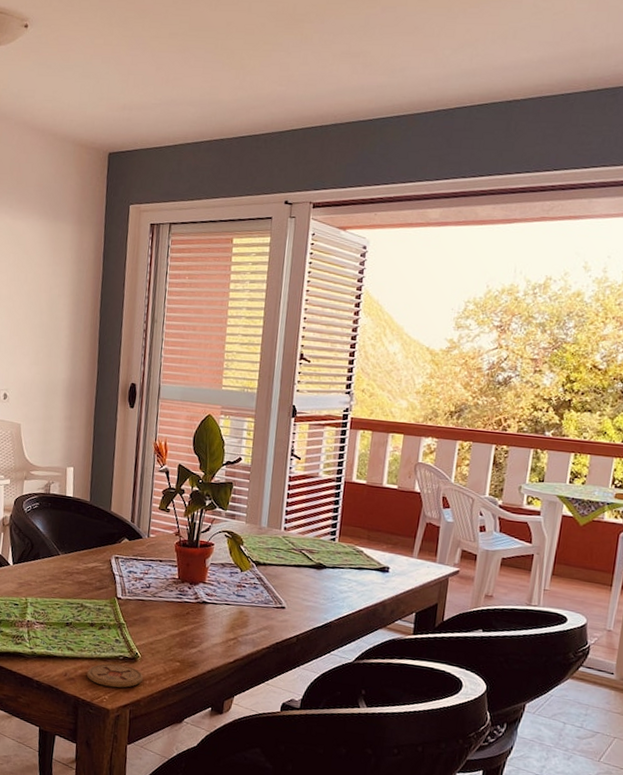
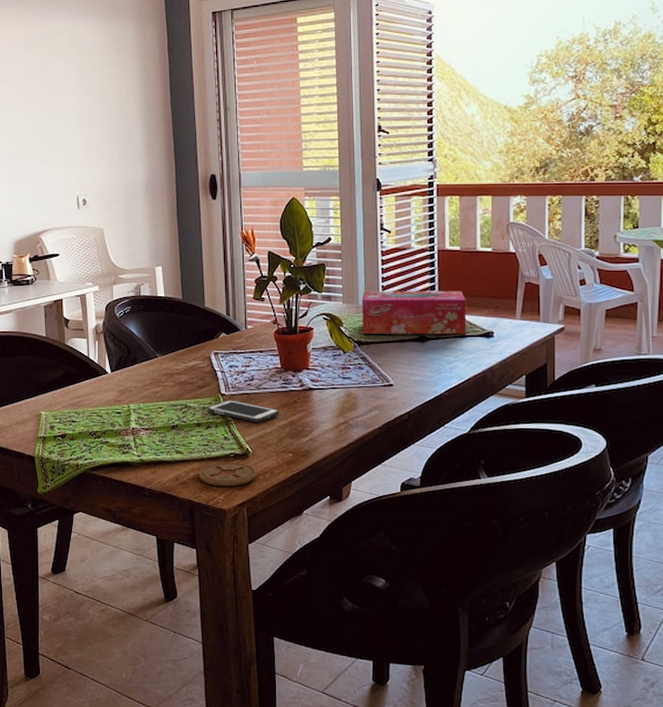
cell phone: none [102,604,172,630] -> present [208,400,279,423]
tissue box: none [261,514,366,567] -> present [362,290,467,335]

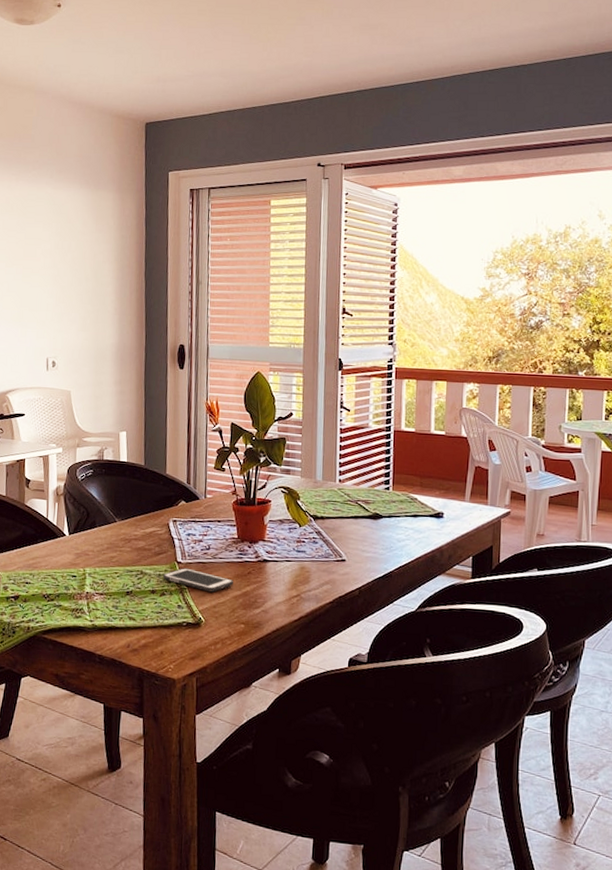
coaster: present [198,462,256,487] -> none [150,630,208,656]
tissue box: present [362,290,467,335] -> none [318,466,419,514]

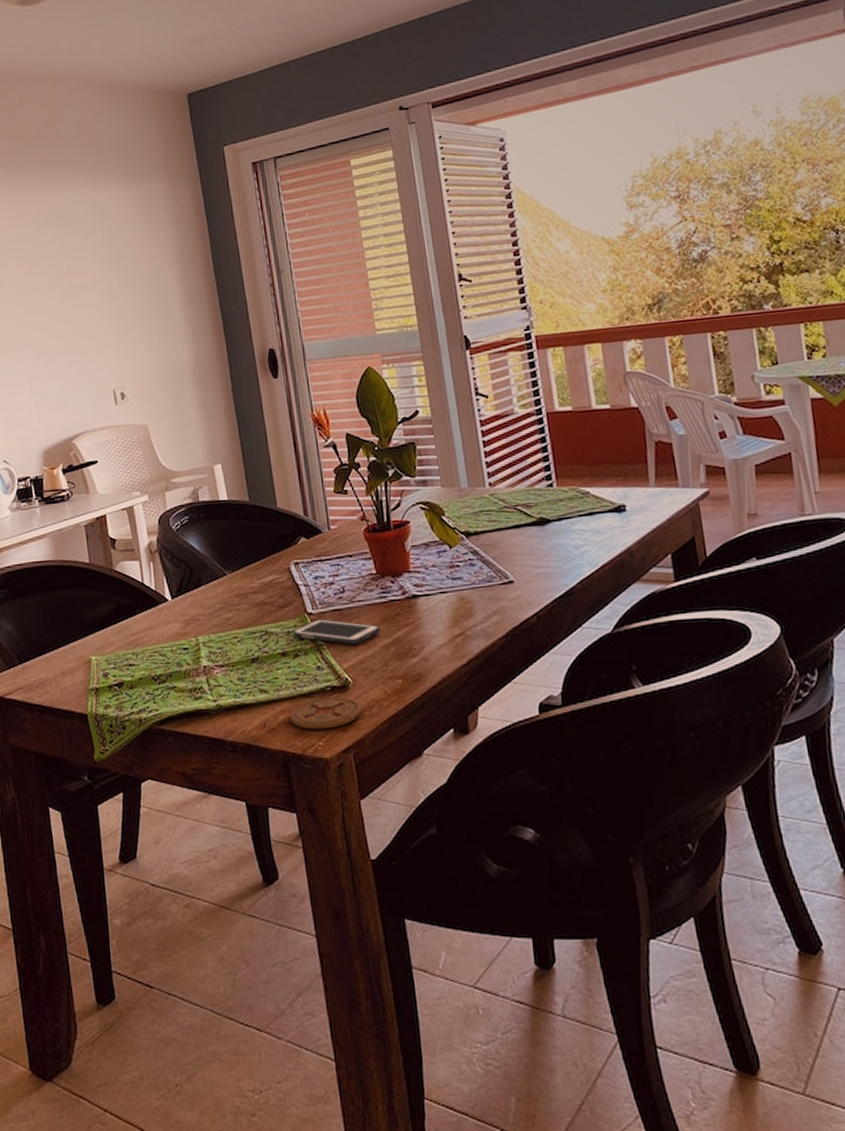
coaster: none [150,630,208,656] -> present [290,697,361,730]

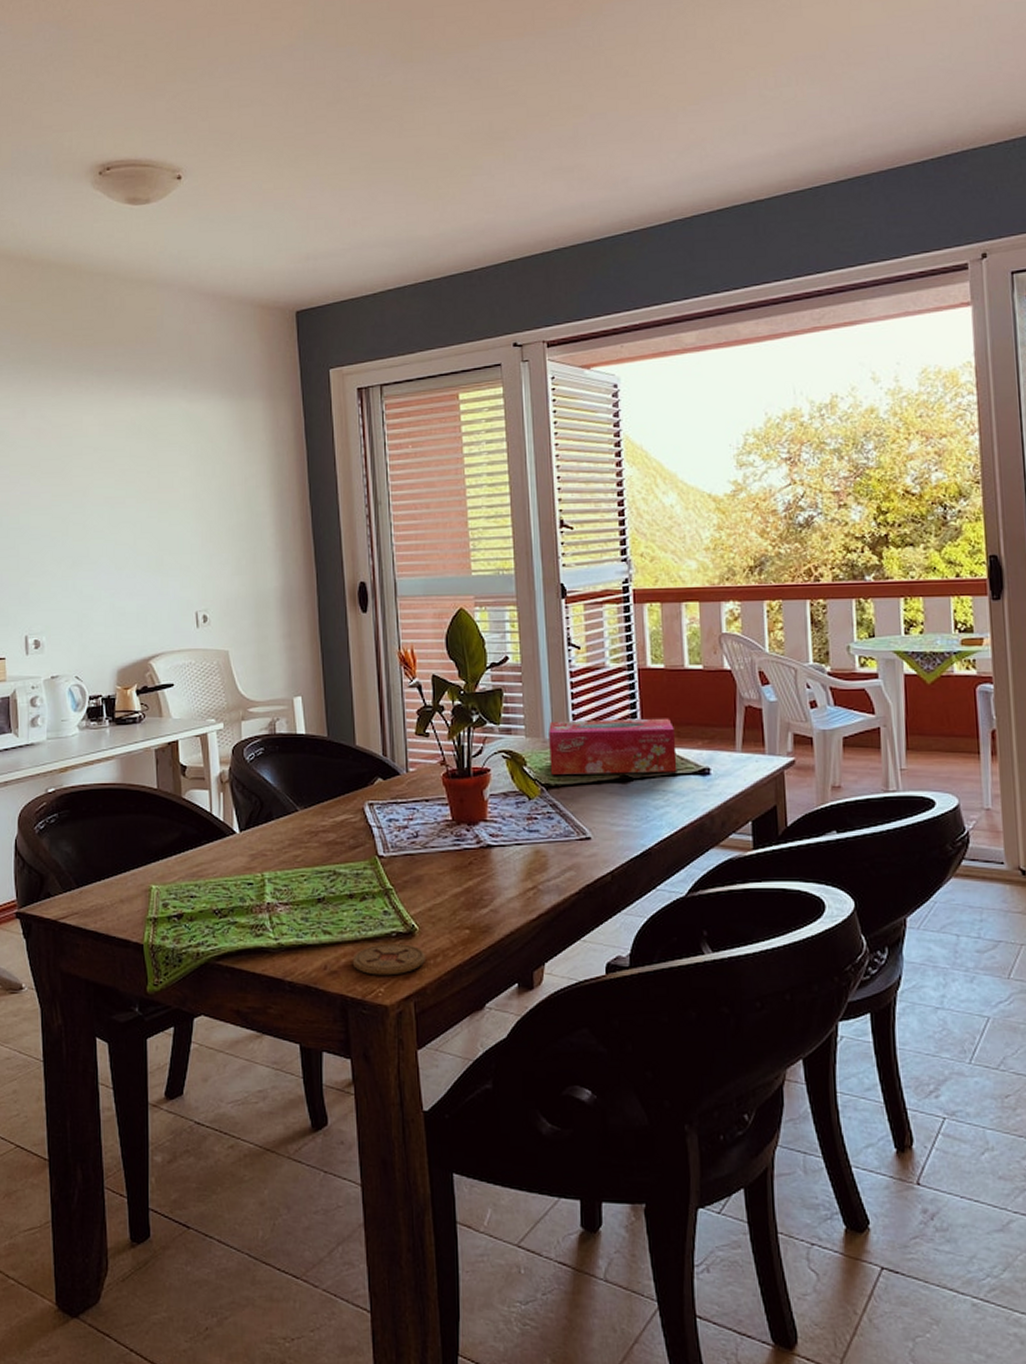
cell phone: present [293,619,380,645] -> none [362,863,451,892]
tissue box: none [463,458,593,522] -> present [549,718,677,774]

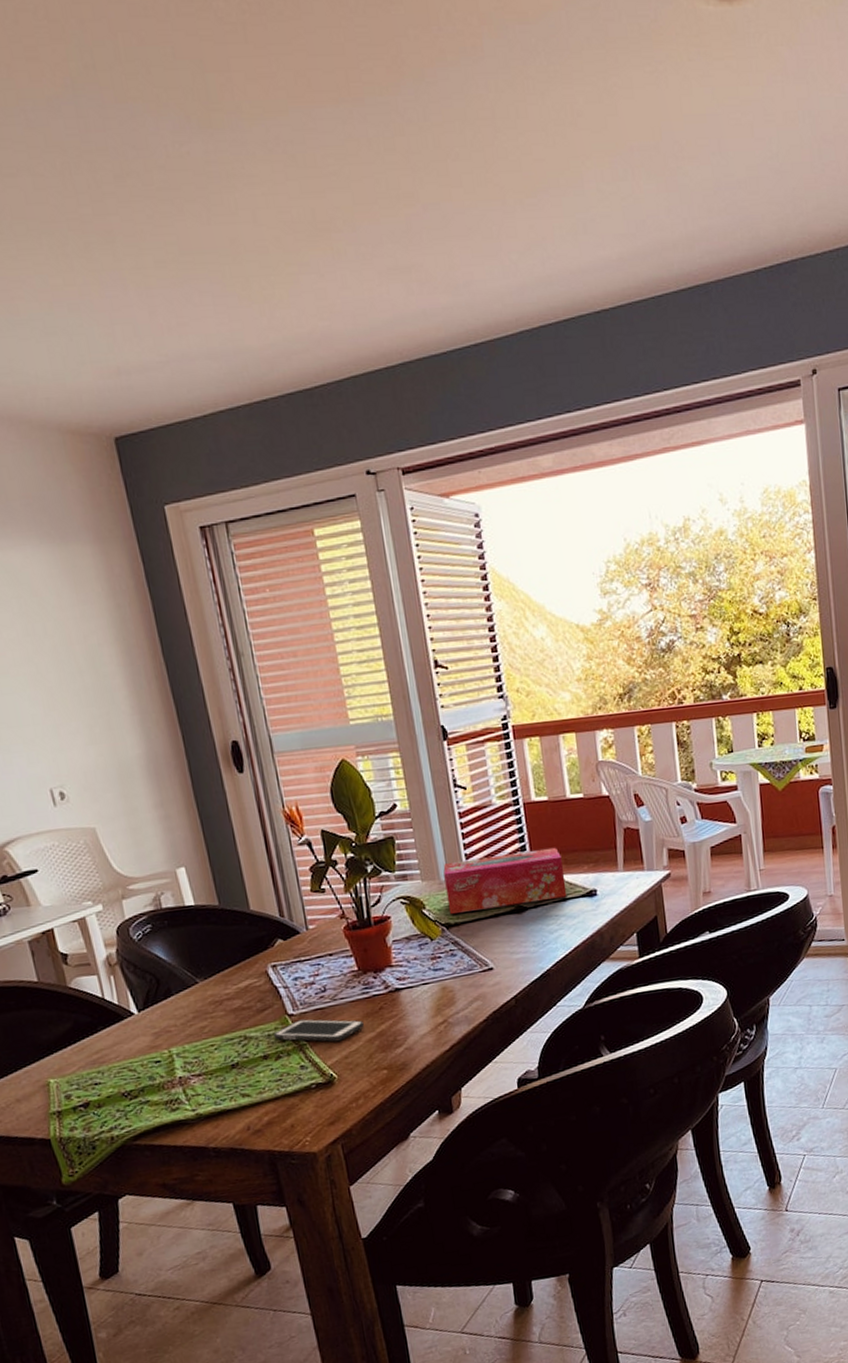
coaster: present [352,944,425,976] -> none [274,1092,348,1127]
cell phone: none [362,863,451,892] -> present [274,1019,364,1042]

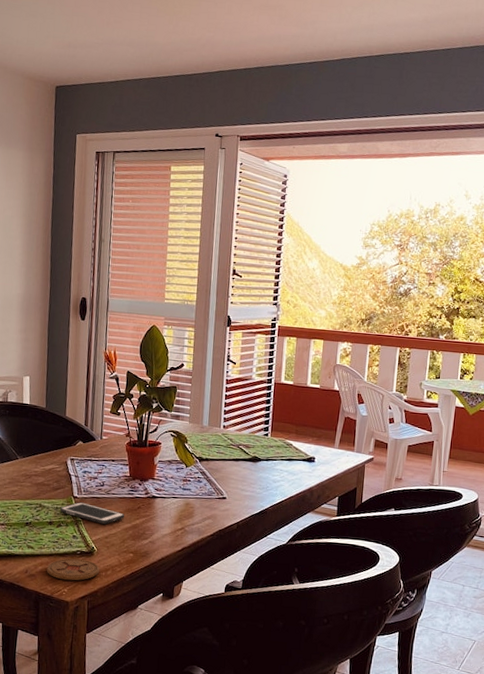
coaster: none [274,1092,348,1127] -> present [46,558,99,581]
tissue box: present [443,847,567,914] -> none [203,413,294,458]

